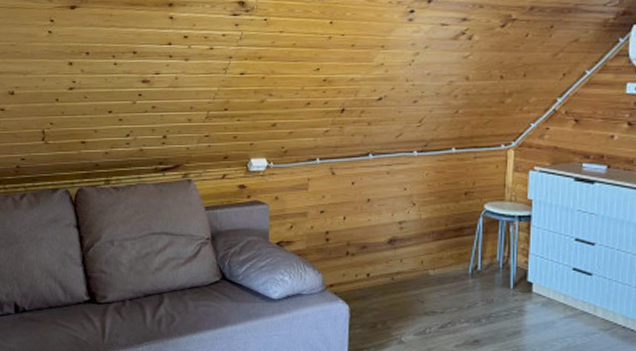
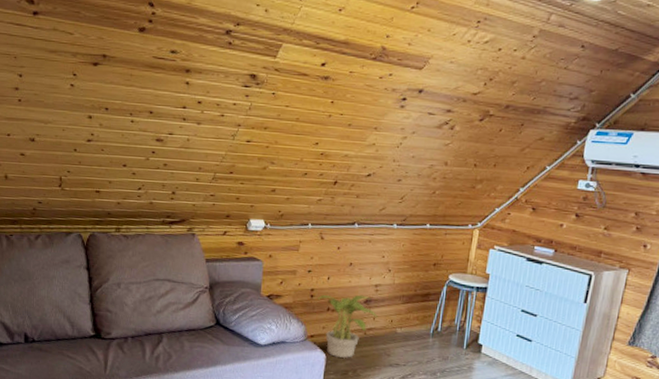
potted plant: none [334,234,405,309] -> present [317,295,378,359]

